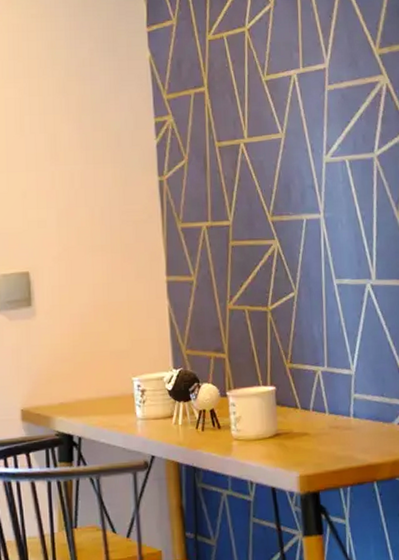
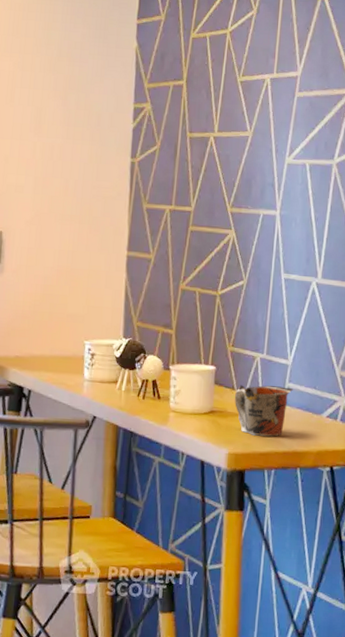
mug: none [298,398,360,454] -> present [234,385,293,437]

